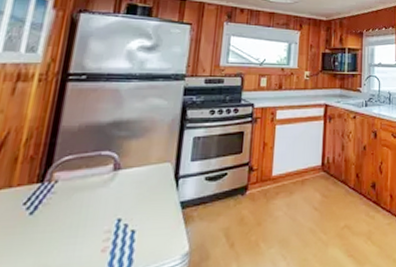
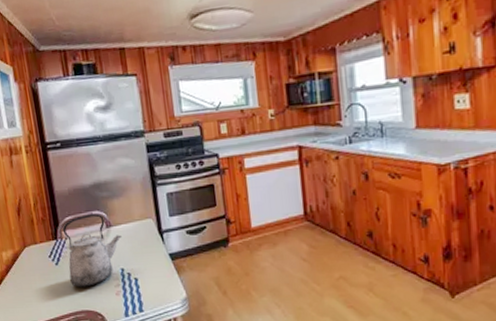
kettle: none [43,154,130,243] -> present [62,214,122,287]

